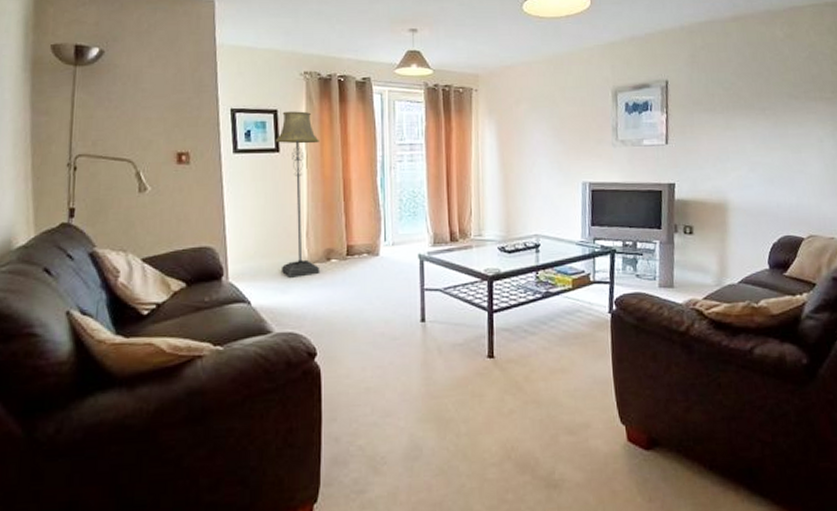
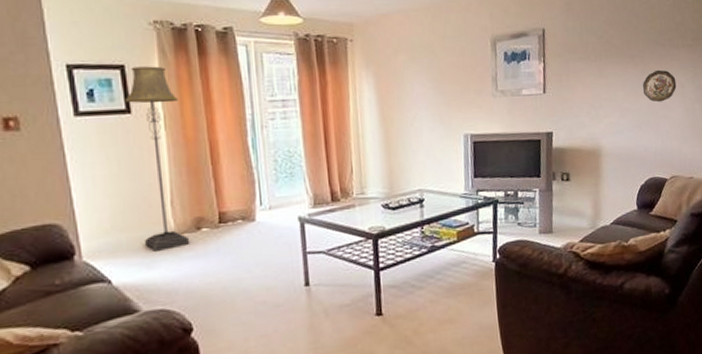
decorative plate: none [774,123,814,157] -> present [642,69,677,102]

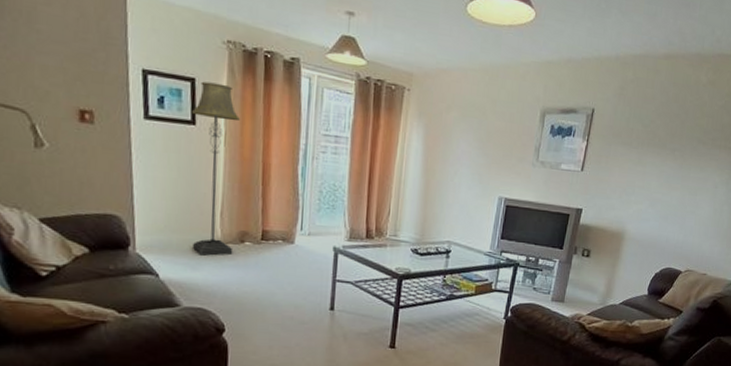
decorative plate: present [642,69,677,102] -> none [677,166,711,198]

